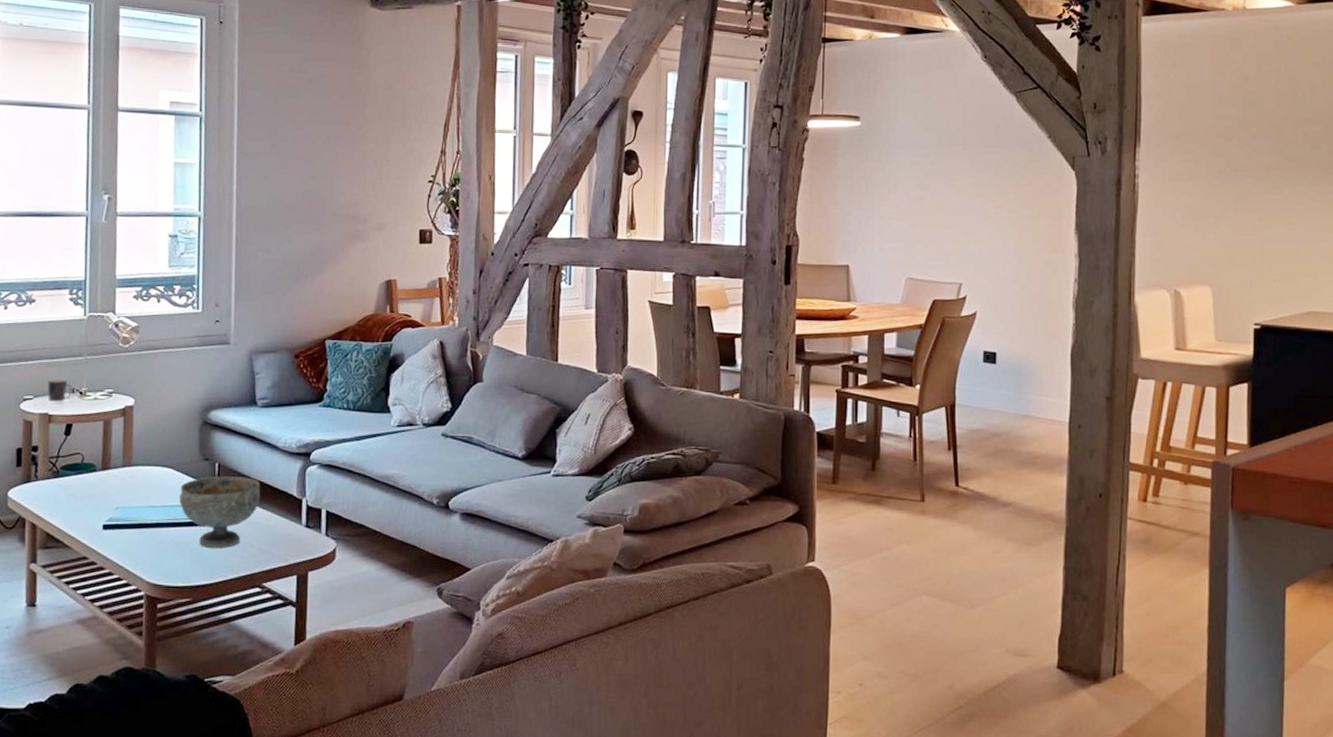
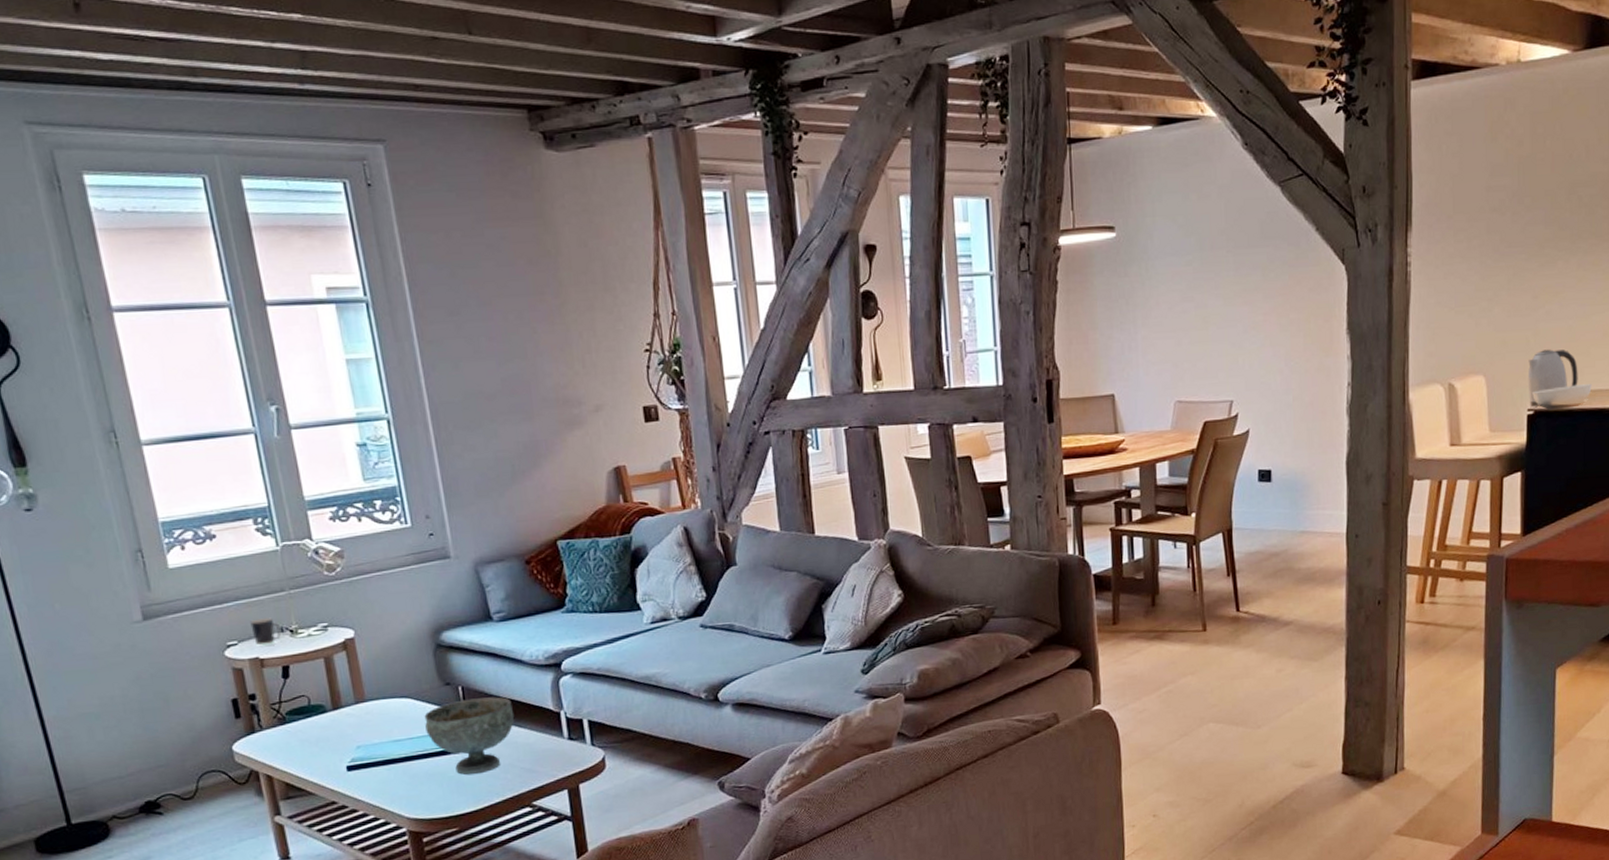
kettle: none [1254,268,1306,322] -> present [1527,349,1578,407]
bowl: none [1259,305,1320,328] -> present [1532,384,1592,411]

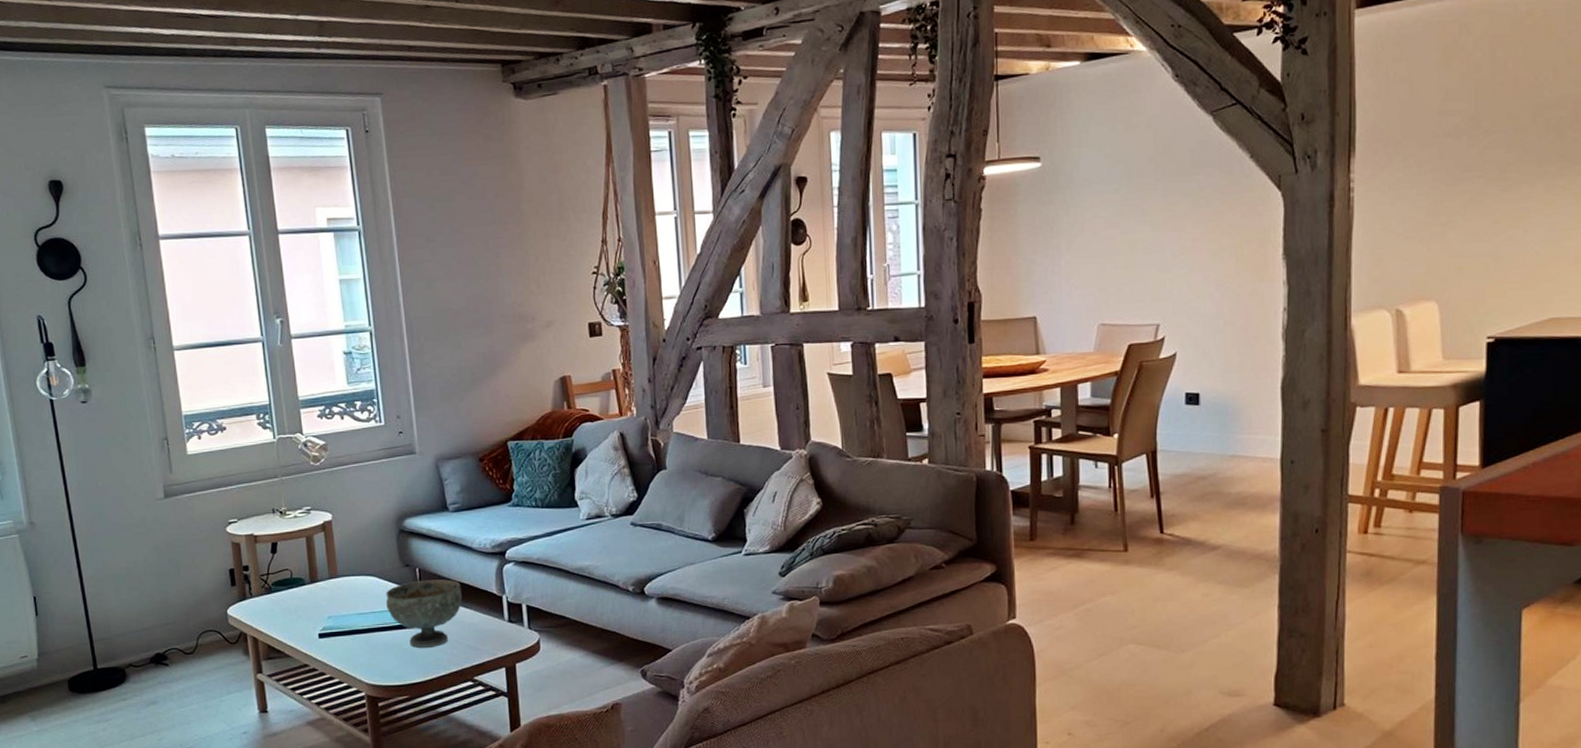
mug: present [250,616,282,646] -> none [248,499,273,524]
kettle: present [1527,349,1578,407] -> none [1487,275,1547,334]
bowl: present [1532,384,1592,411] -> none [1493,311,1563,339]

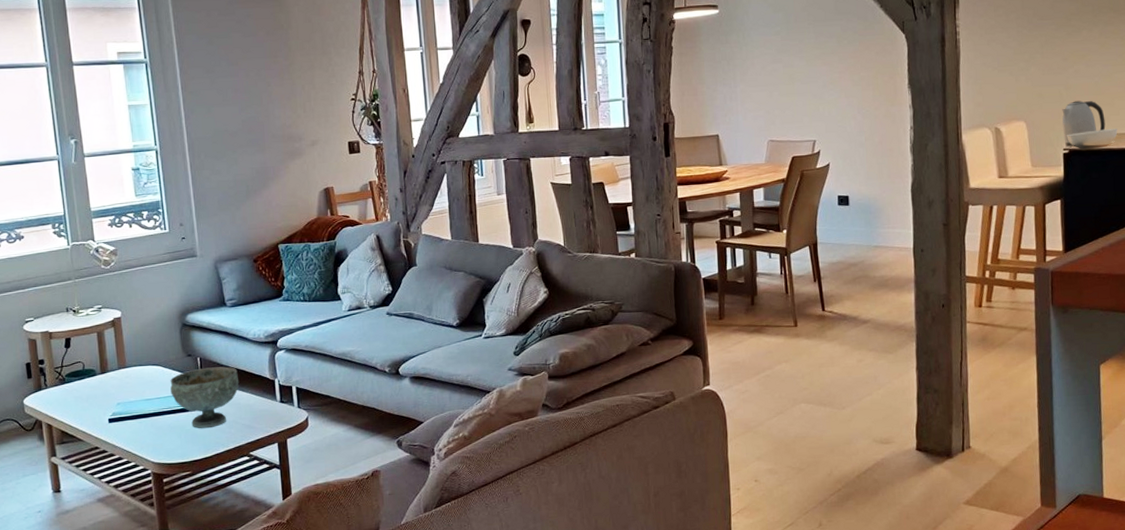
kettle: none [1487,275,1547,334] -> present [1062,100,1106,147]
bowl: none [1493,311,1563,339] -> present [1067,129,1118,150]

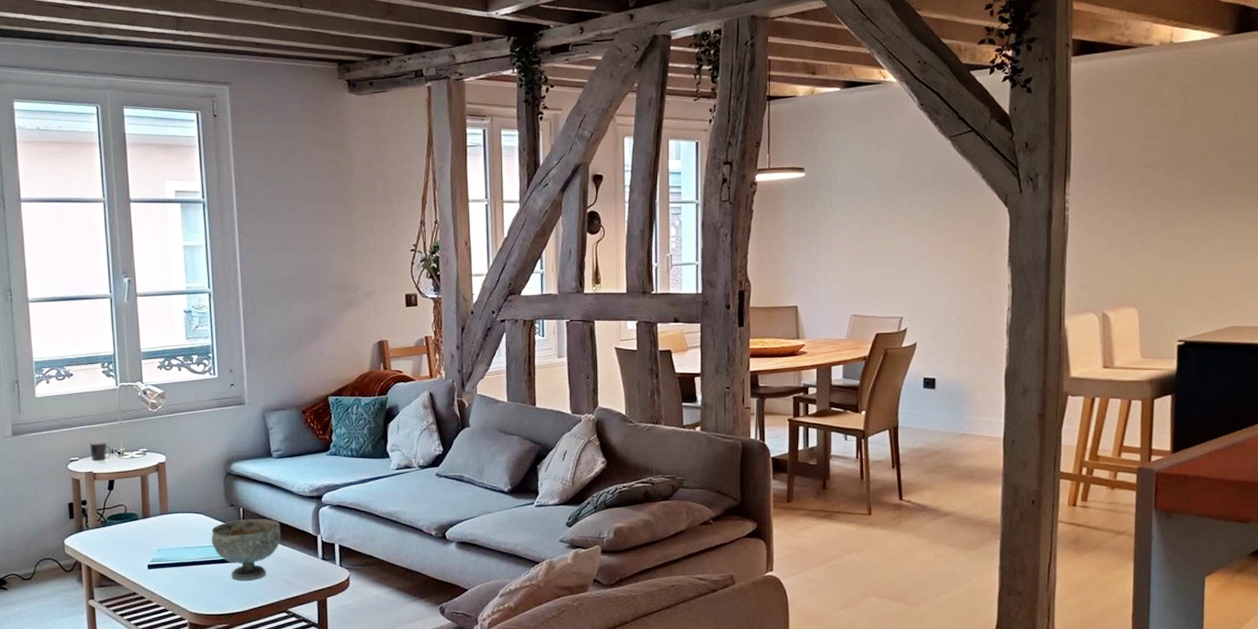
mug: none [44,299,67,322] -> present [90,440,112,463]
kettle: present [1062,100,1106,147] -> none [1178,288,1227,338]
bowl: present [1067,129,1118,150] -> none [1183,321,1241,343]

